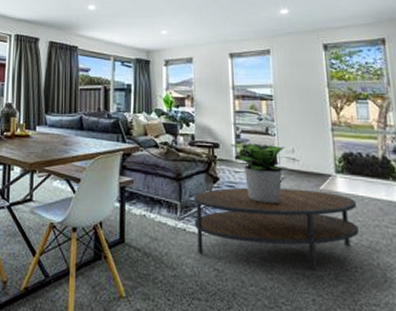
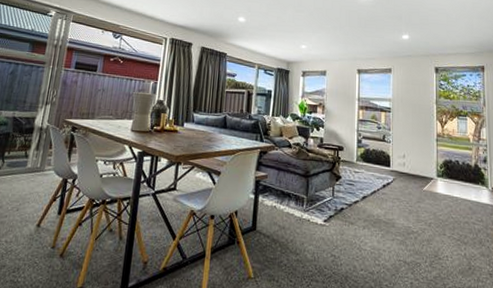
coffee table: present [194,187,359,270] -> none [317,185,452,258]
potted plant: present [230,143,299,205] -> none [353,147,408,201]

